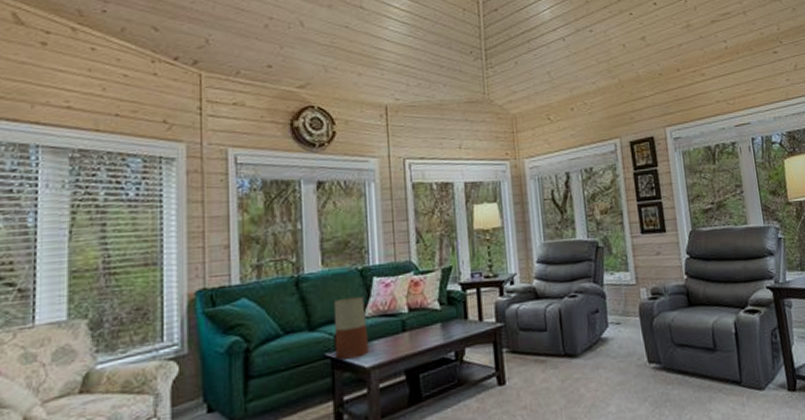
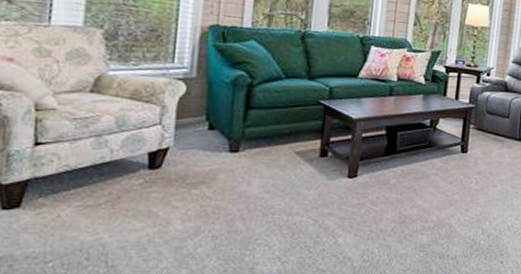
vase: present [333,296,369,360] -> none [328,58,361,109]

